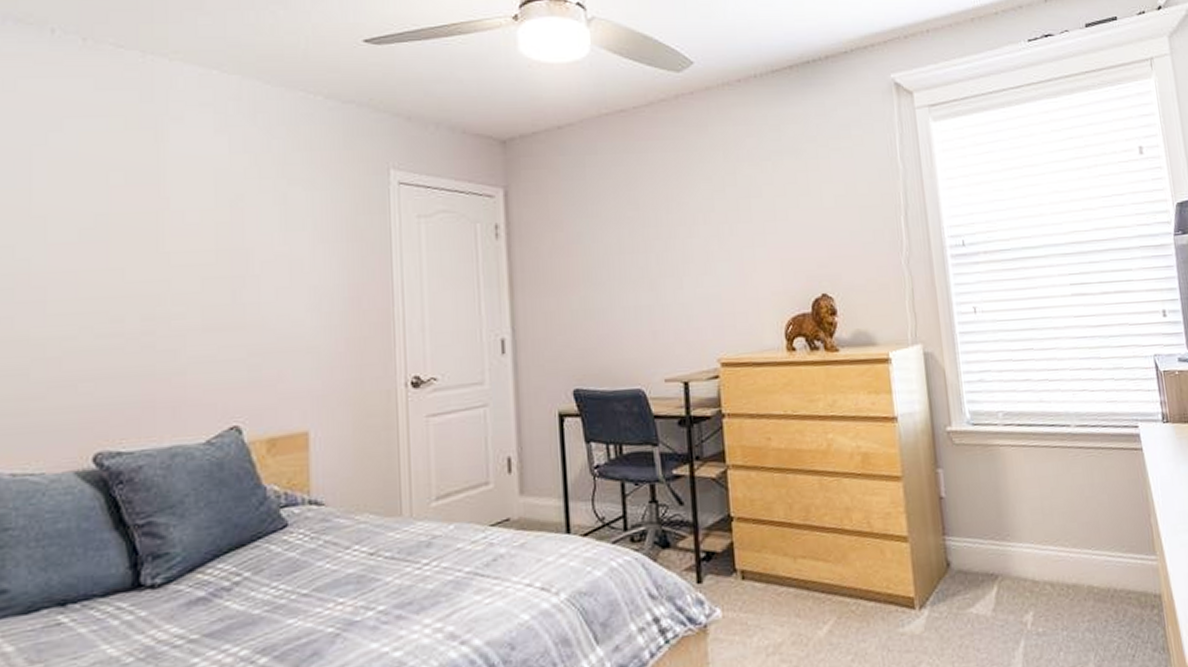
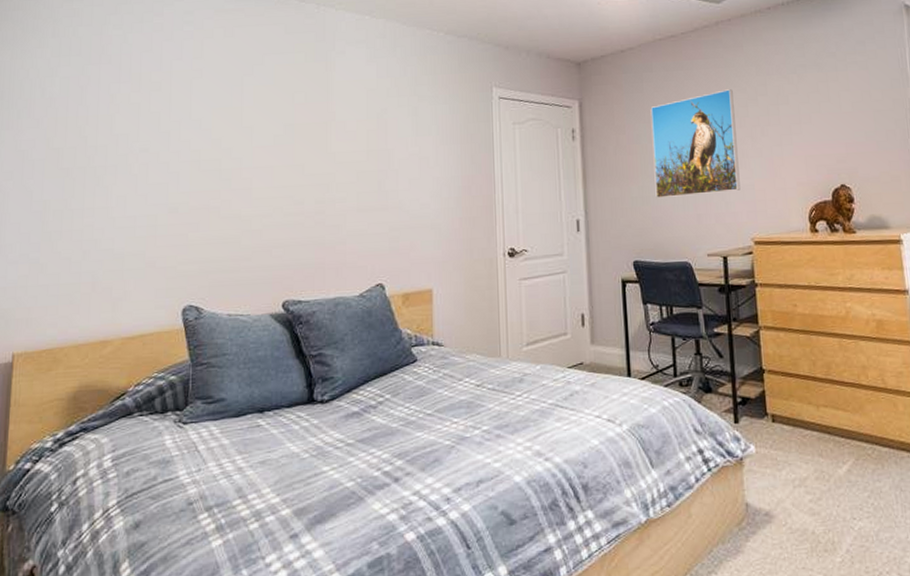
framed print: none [594,178,705,312] -> present [650,89,741,199]

